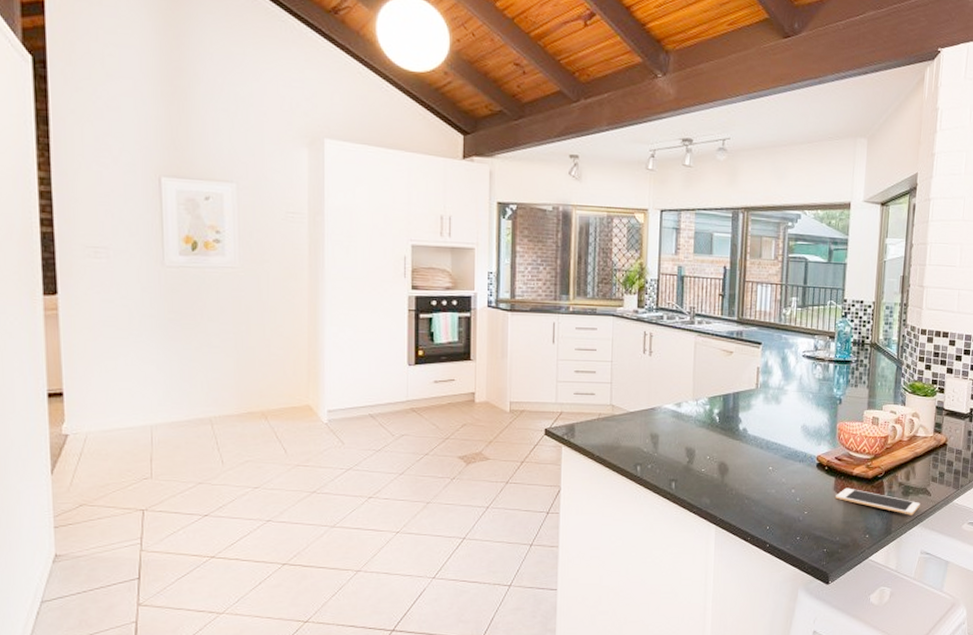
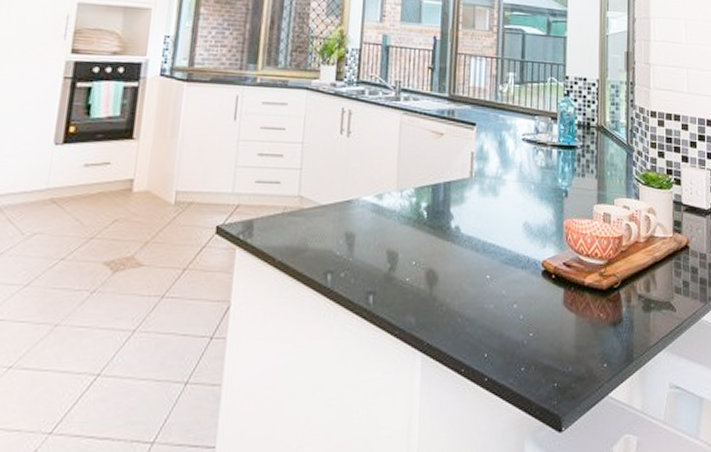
cell phone: present [836,488,920,515] -> none [566,301,664,337]

